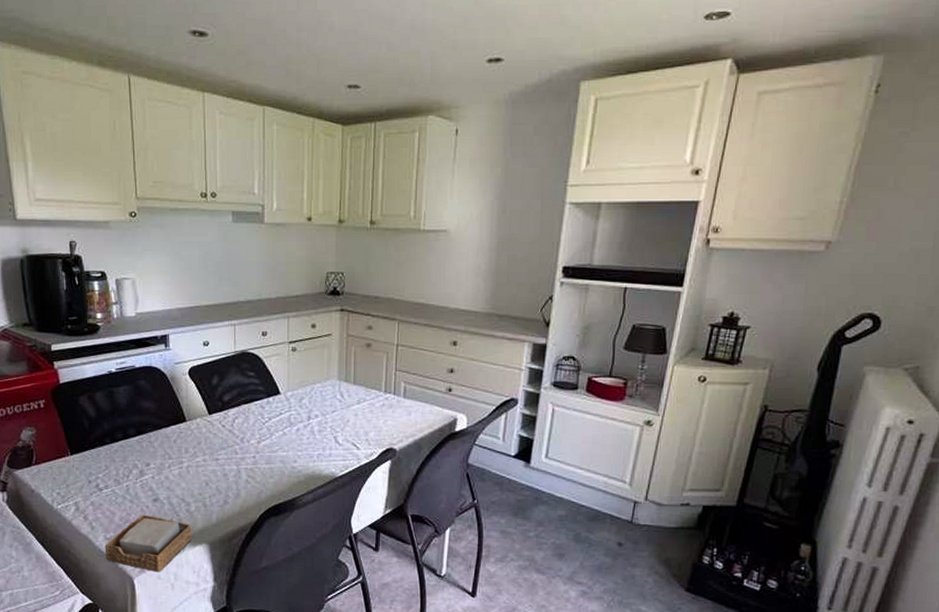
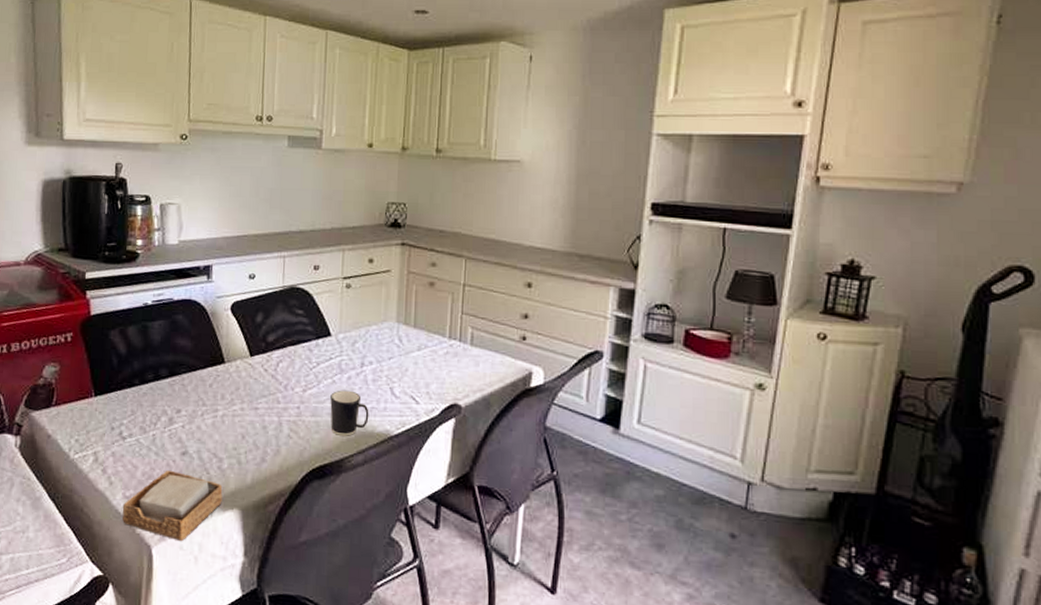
mug: none [282,440,317,479] -> present [330,390,369,436]

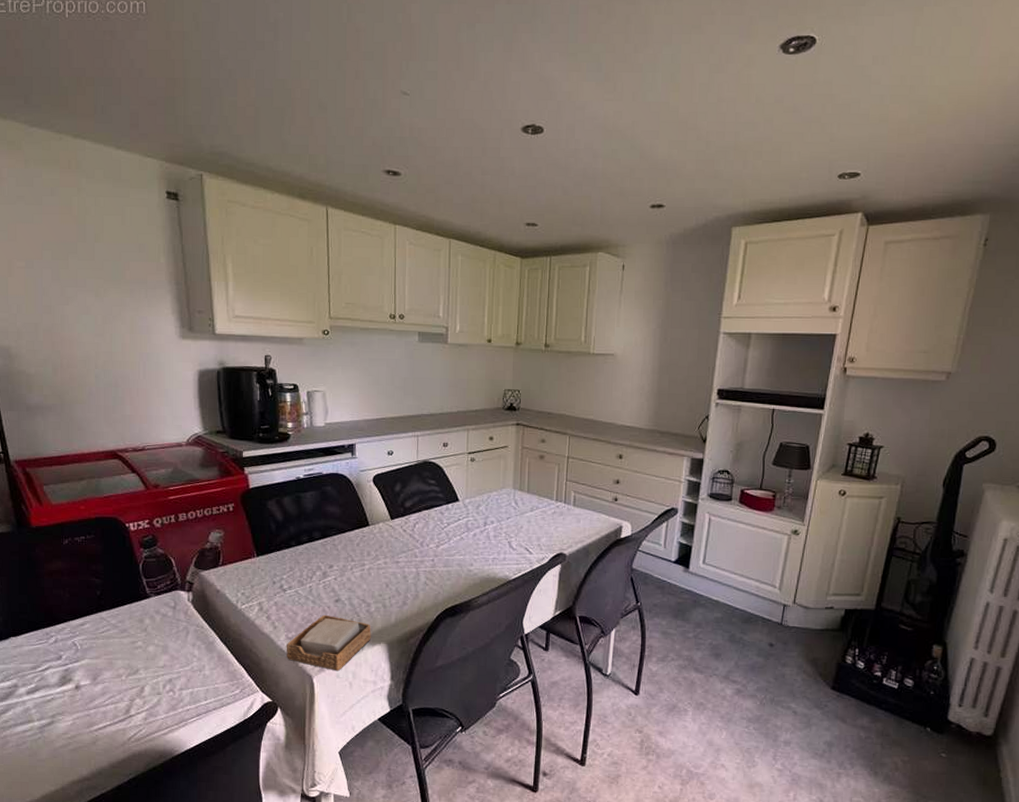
mug: present [330,390,369,436] -> none [459,545,492,582]

